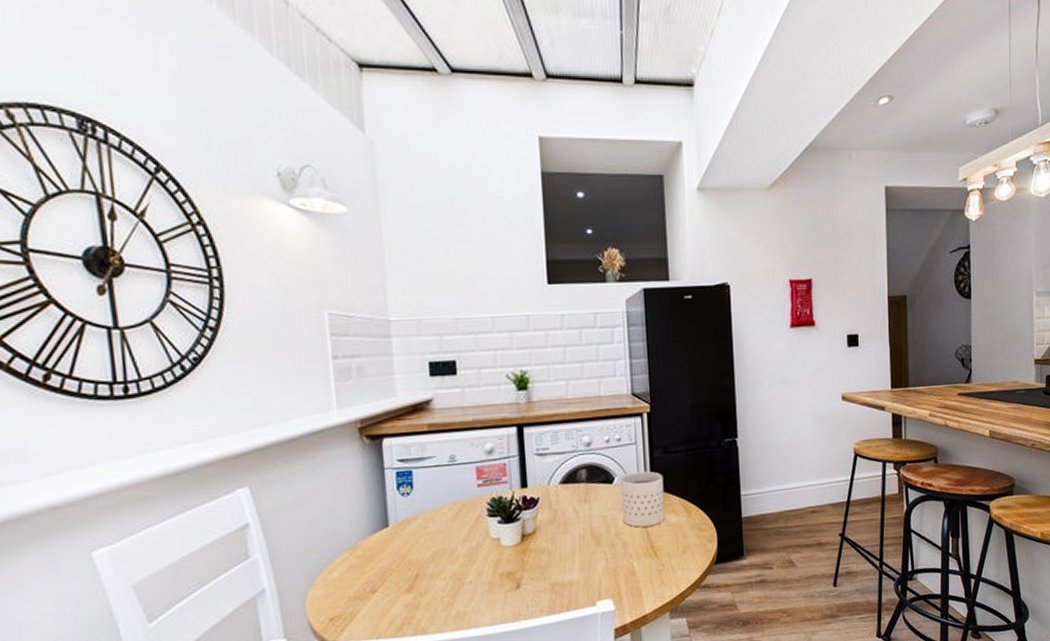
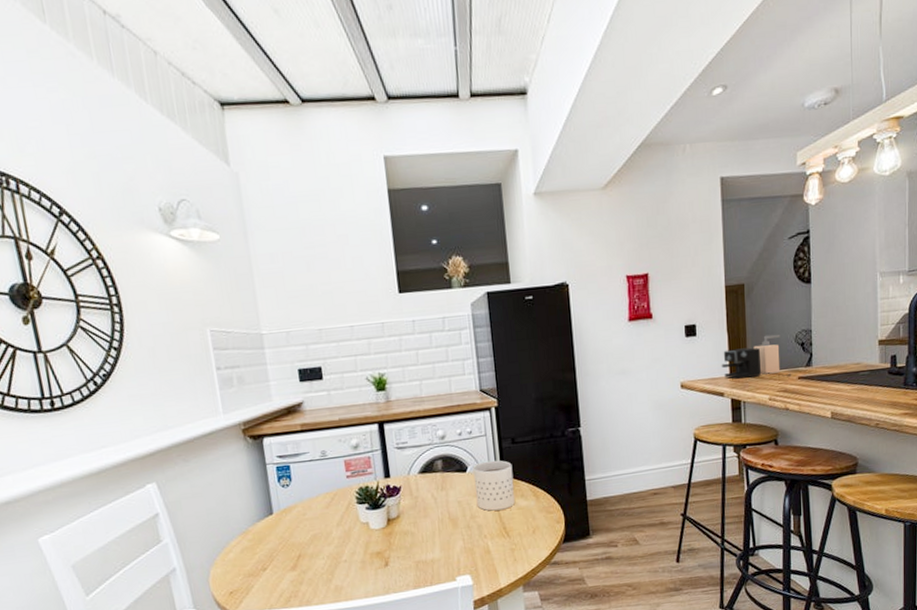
coffee maker: none [883,361,952,393] -> present [721,347,792,379]
soap dispenser: none [915,348,941,389] -> present [753,334,781,375]

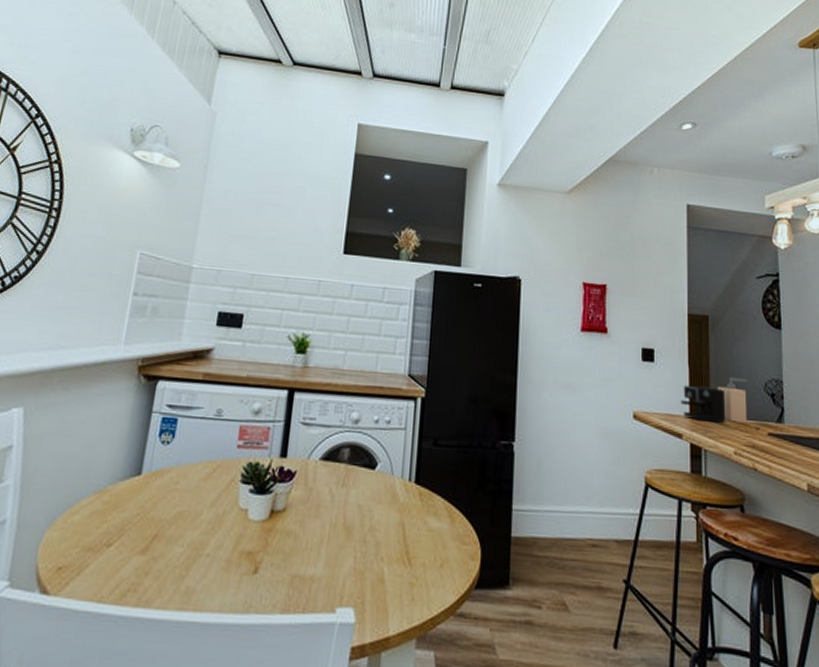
mug: present [473,460,516,511] -> none [379,460,430,528]

